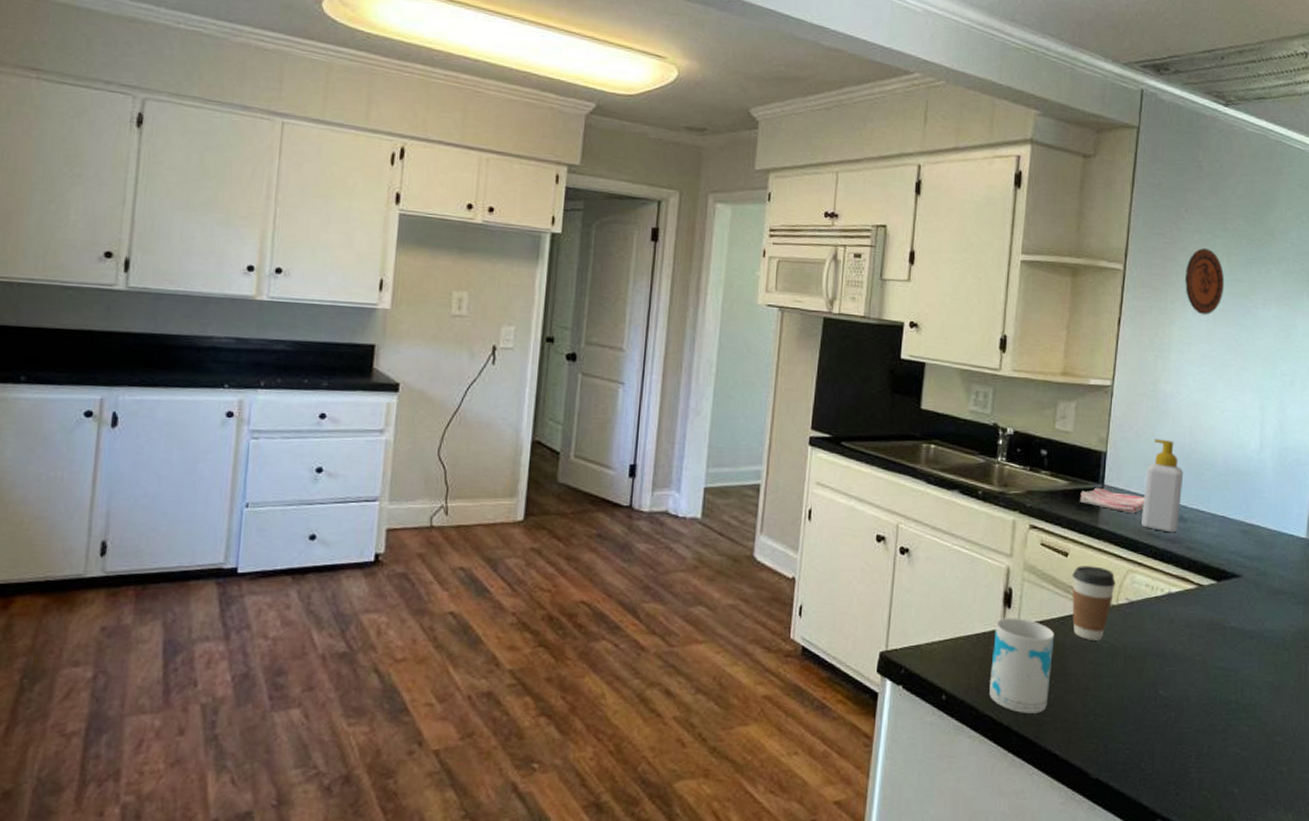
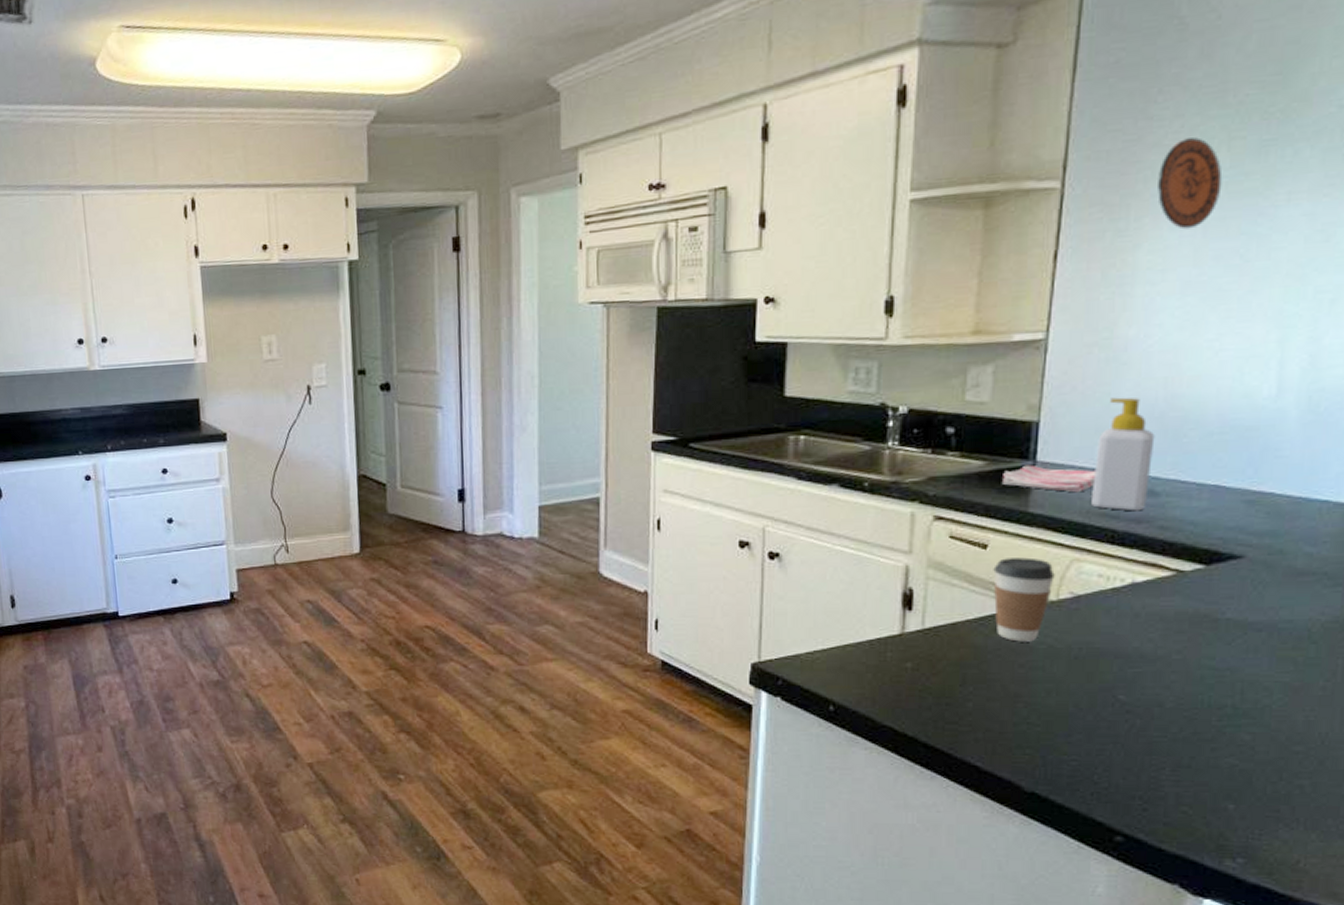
mug: present [989,618,1054,713] -> none [888,621,971,723]

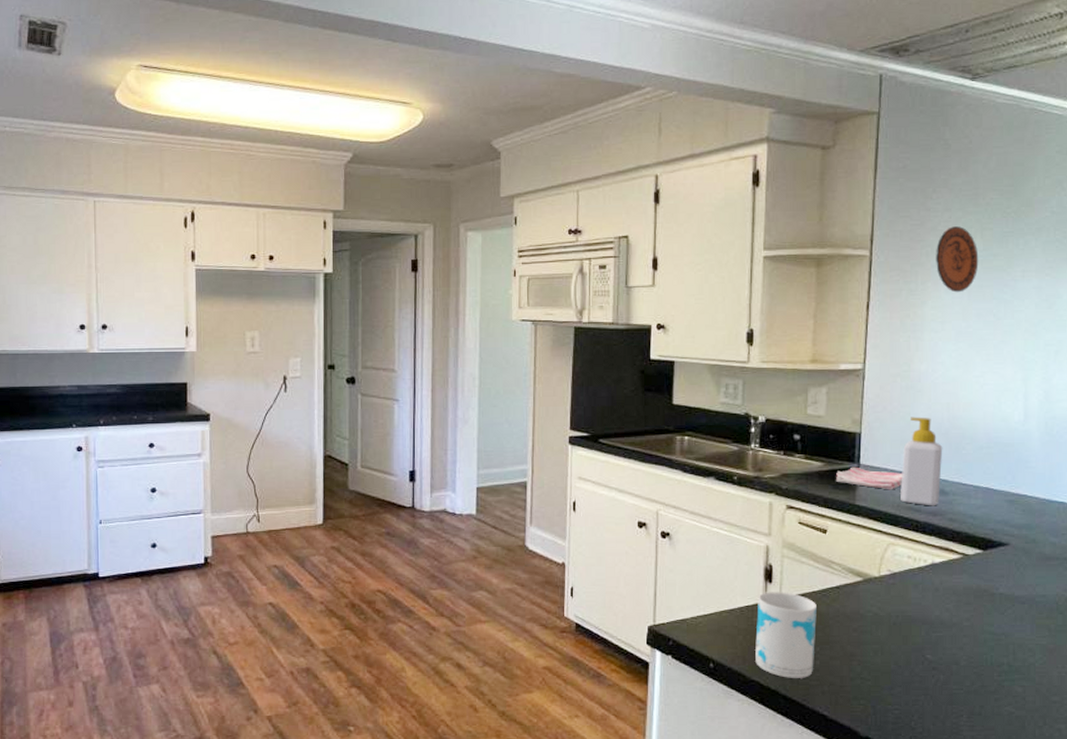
mug: none [888,621,971,723] -> present [755,592,817,678]
coffee cup: present [993,557,1055,642] -> none [831,541,876,610]

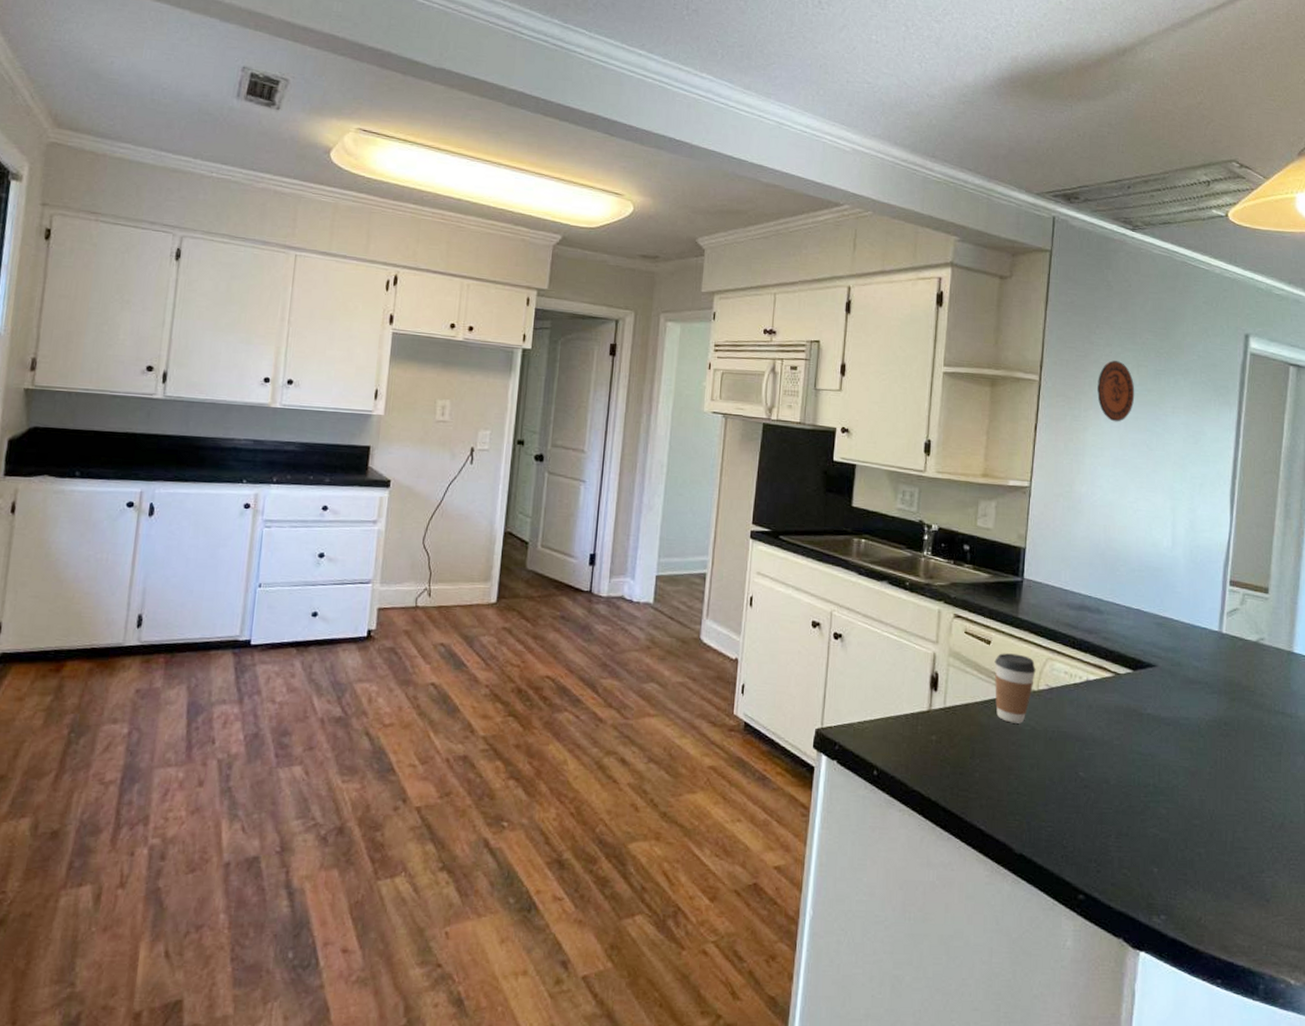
mug: present [755,592,817,678] -> none [918,700,978,790]
coffee cup: none [831,541,876,610] -> present [994,653,1036,724]
dish towel: present [836,467,903,490] -> none [1001,580,1063,606]
soap bottle: present [901,417,943,506] -> none [1060,536,1099,624]

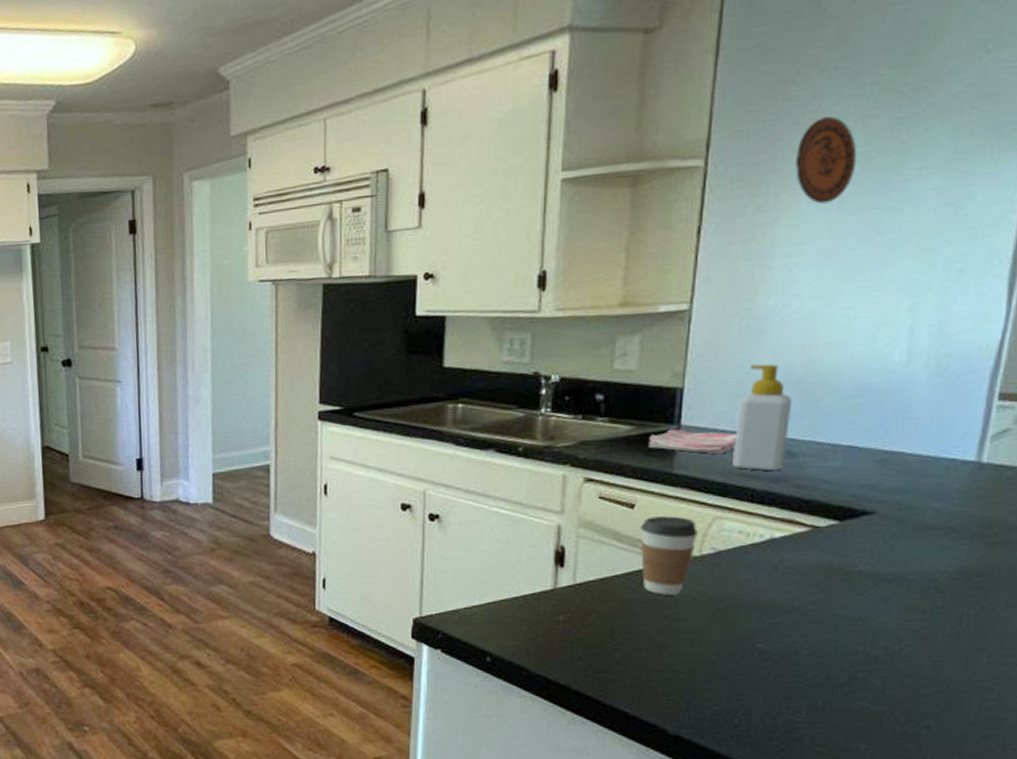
dish towel: none [1001,580,1063,606] -> present [649,428,737,455]
soap bottle: none [1060,536,1099,624] -> present [733,364,793,472]

